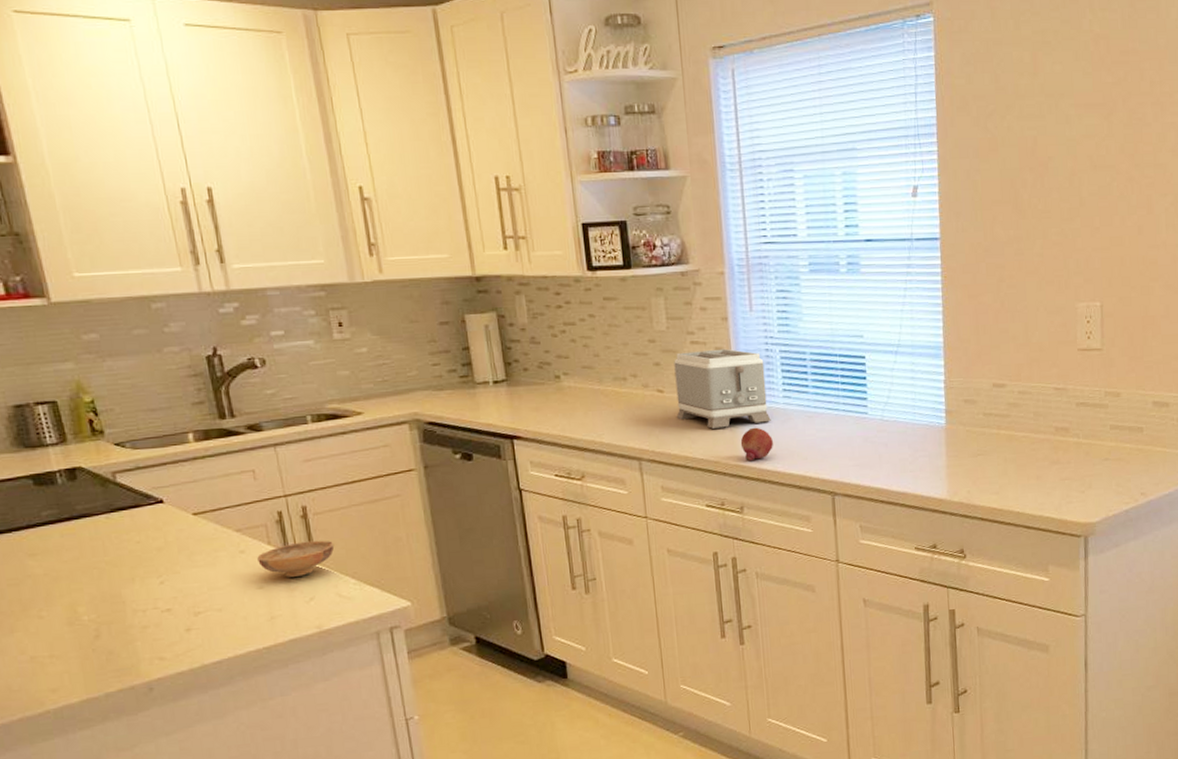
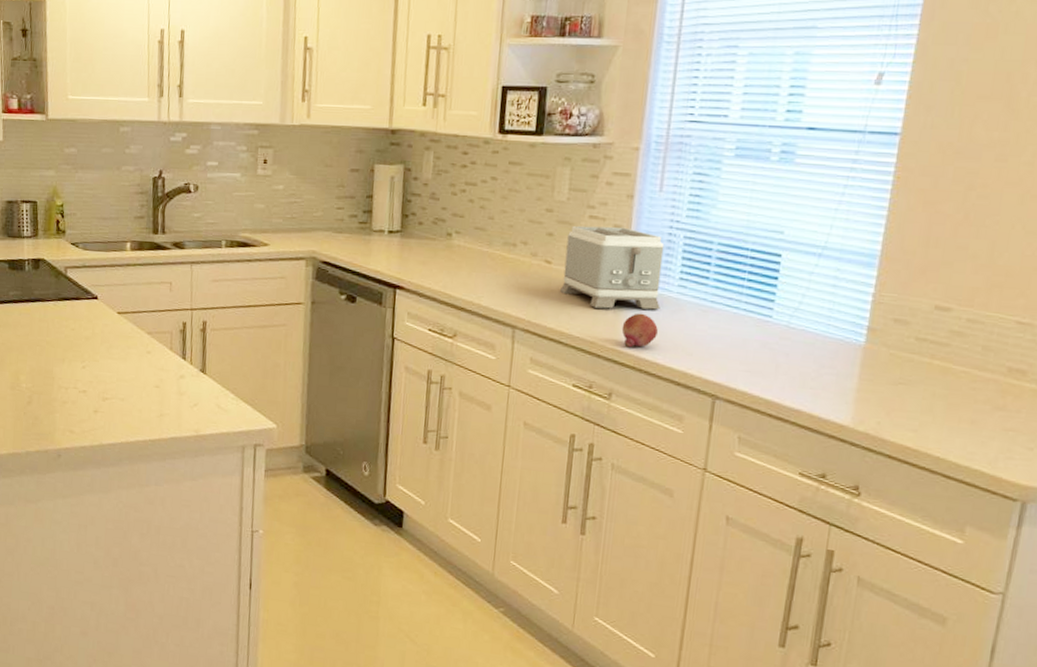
bowl: present [257,540,335,577] -> none [159,352,223,383]

